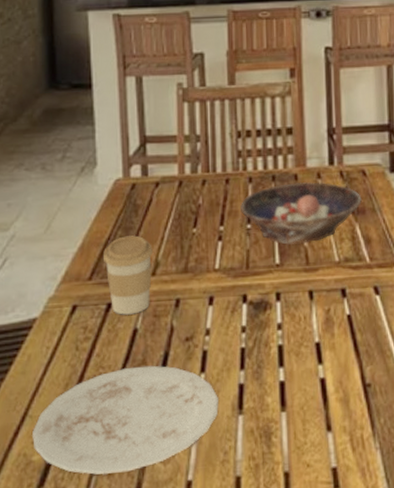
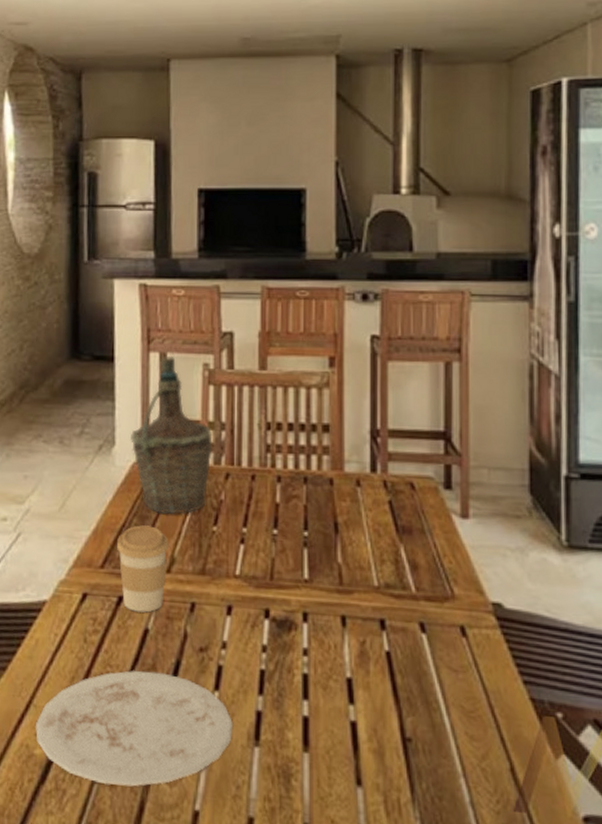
bottle: none [112,78,189,224] -> present [131,355,213,515]
bowl: present [241,182,363,246] -> none [267,488,410,560]

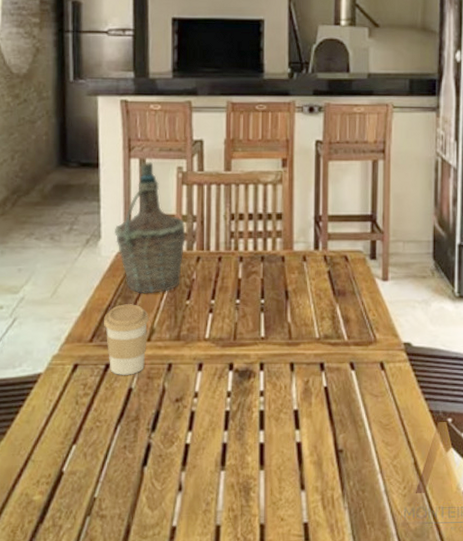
plate: present [36,671,233,787] -> none [34,422,203,516]

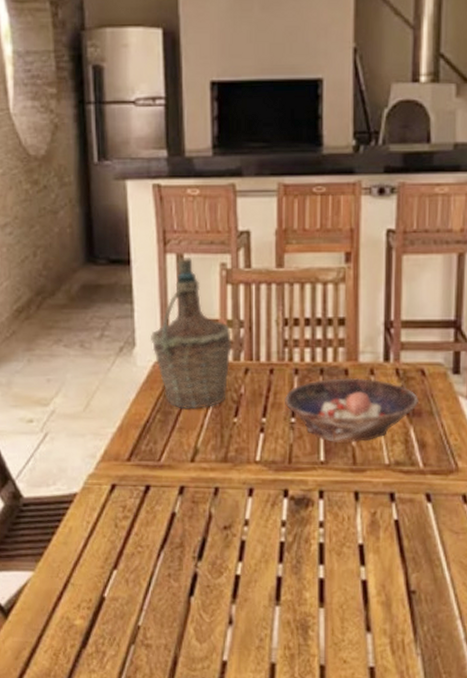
coffee cup: present [103,304,149,375] -> none [141,420,192,498]
bowl: none [231,264,344,321] -> present [285,378,420,444]

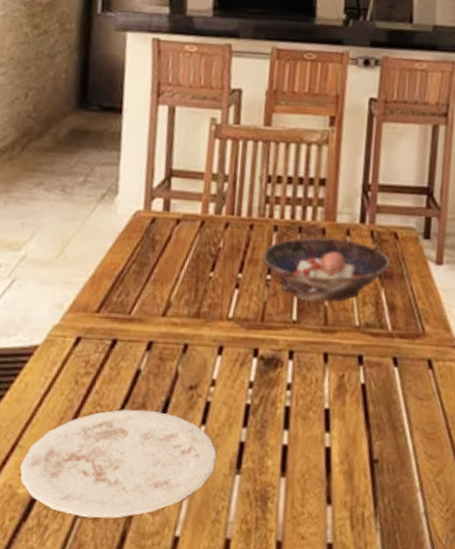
plate: none [74,549,255,645] -> present [20,409,217,518]
bottle: present [151,256,232,409] -> none [134,109,215,261]

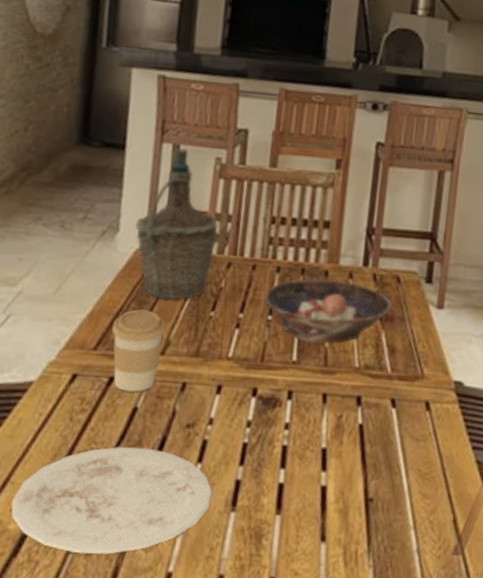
coffee cup: none [113,271,166,354] -> present [111,309,166,392]
bottle: none [134,109,215,261] -> present [135,148,219,300]

